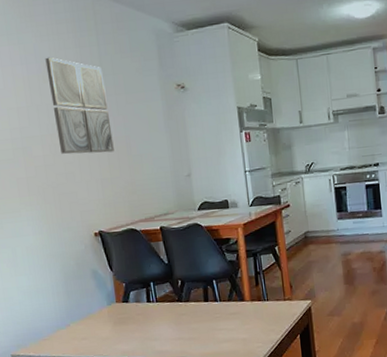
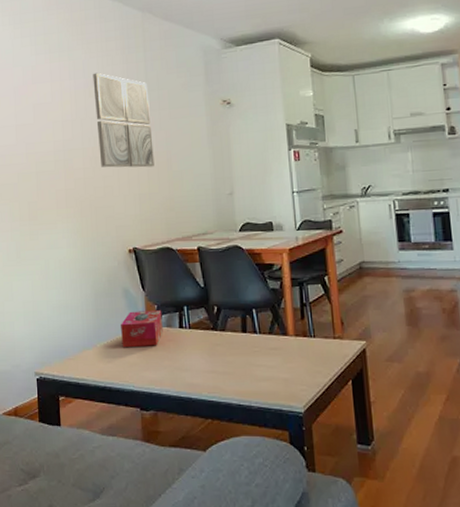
tissue box: none [92,288,132,325] -> present [121,310,163,348]

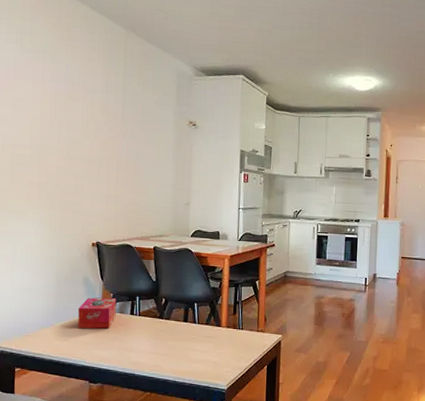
wall art: present [93,72,154,168] -> none [73,79,124,172]

